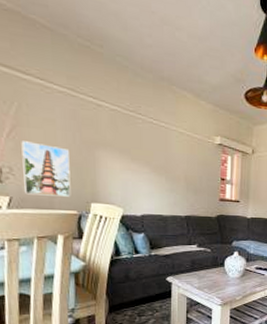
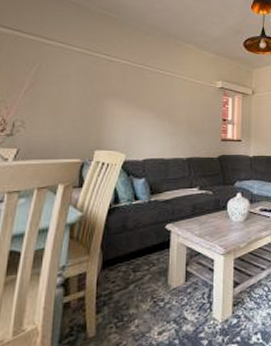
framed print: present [21,141,71,197] -> none [33,96,79,146]

